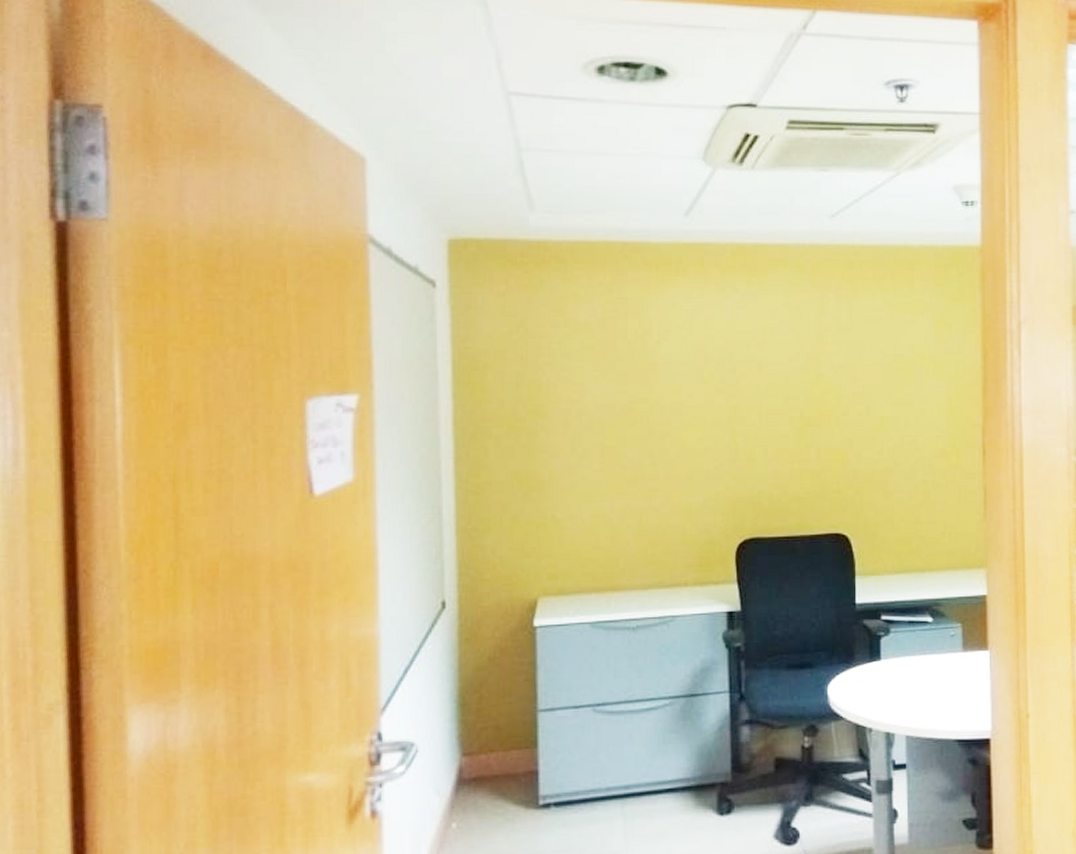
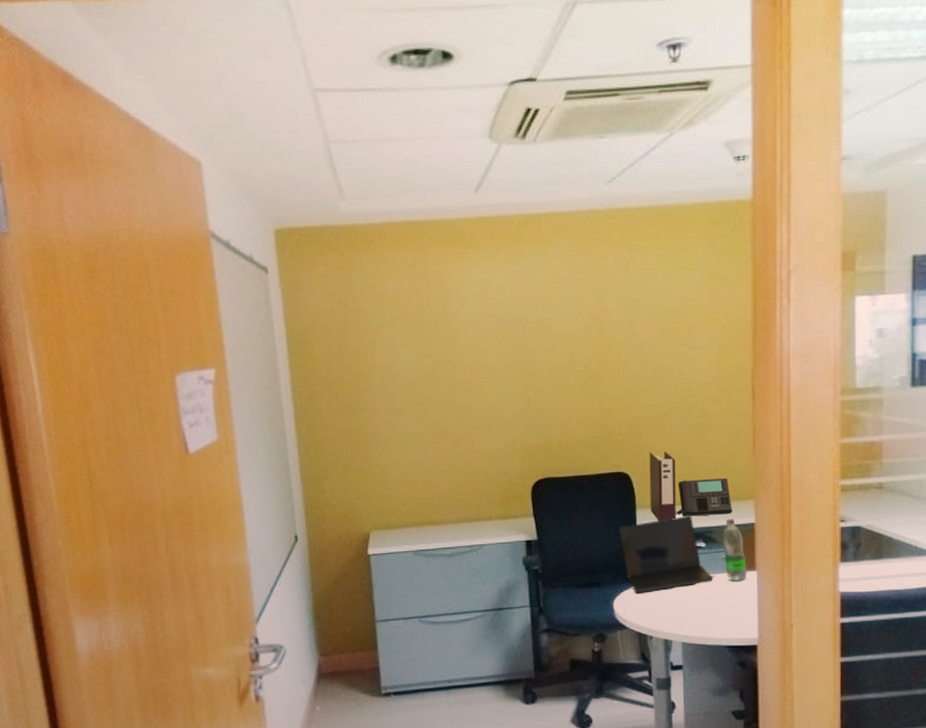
laptop: none [836,585,942,677] -> present [619,516,714,594]
binder: none [871,511,900,591] -> present [649,452,676,521]
phone: none [901,542,962,587] -> present [677,477,732,517]
bottle: none [951,590,978,663] -> present [722,519,747,582]

